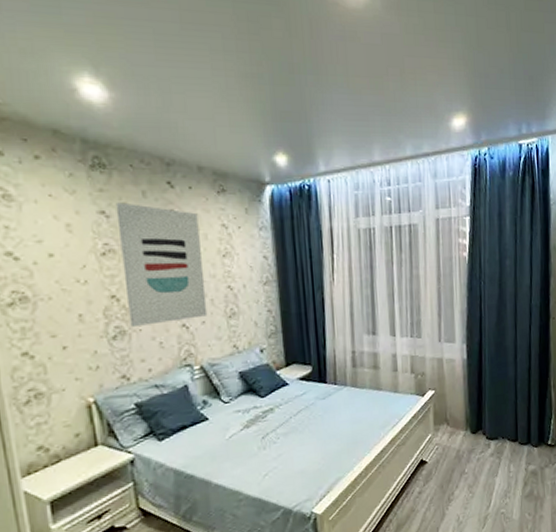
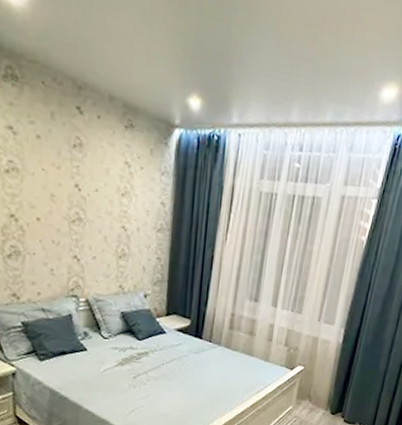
wall art: present [115,202,208,327] -> none [23,119,103,252]

